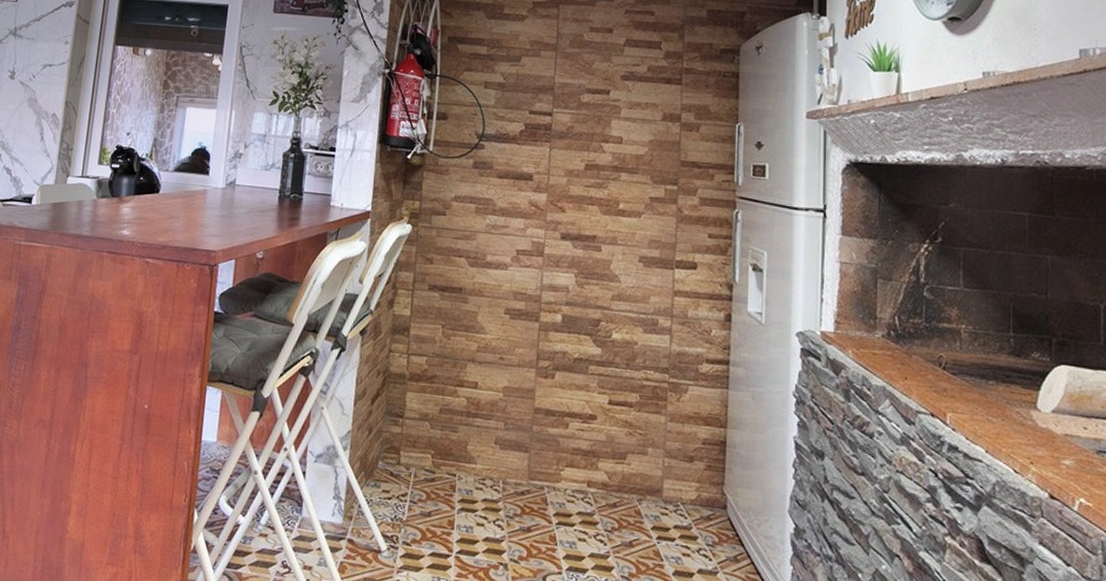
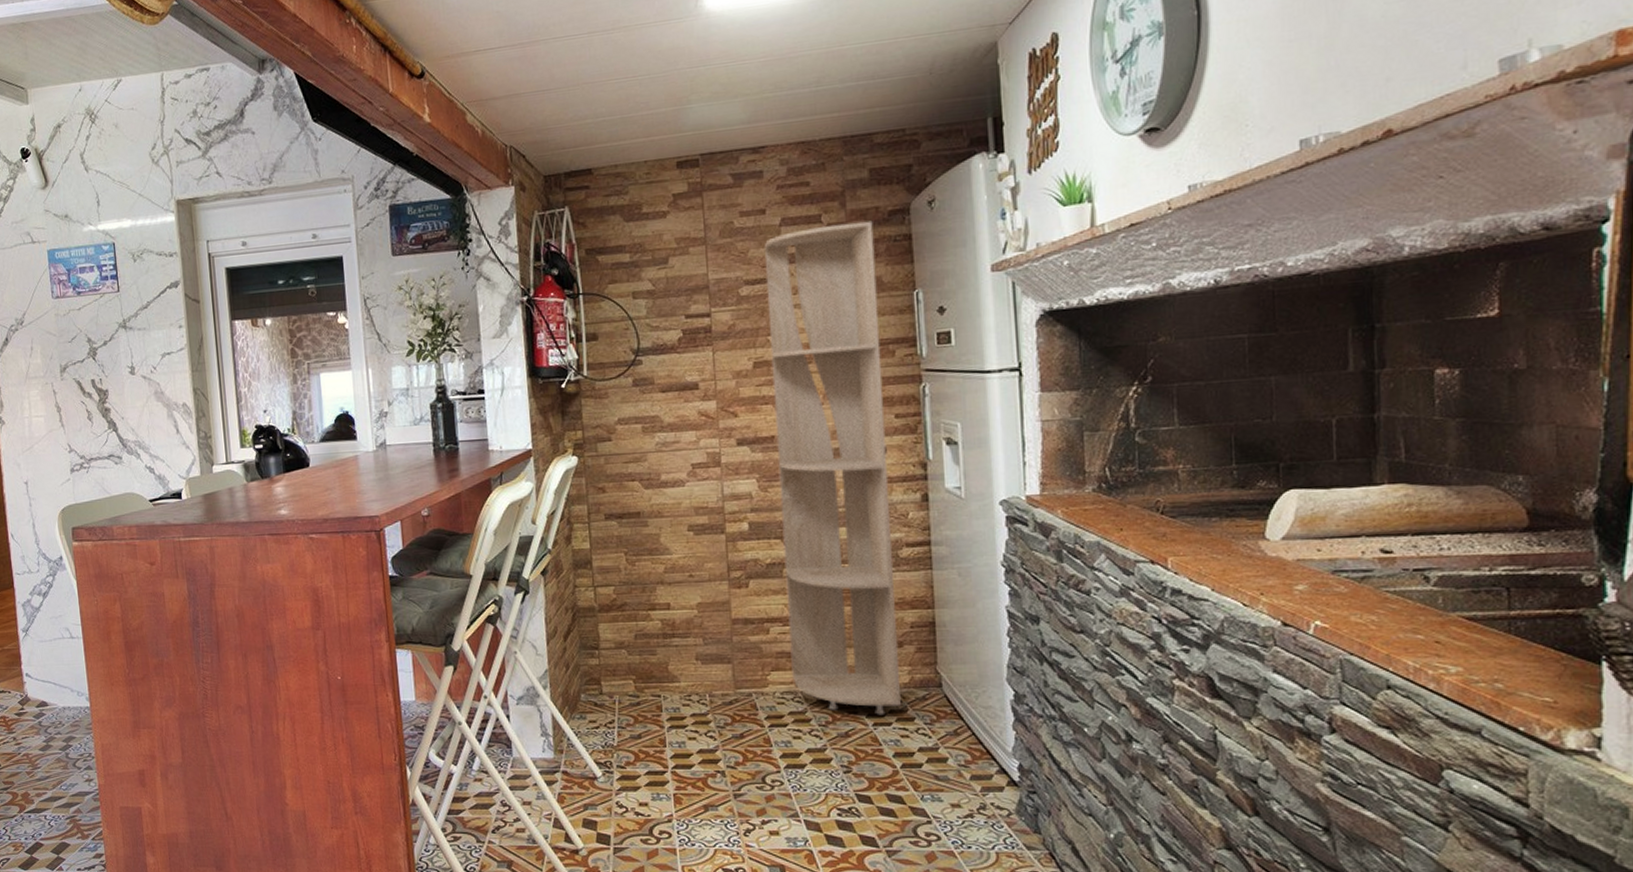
shelving unit: none [585,52,706,530] -> present [763,220,901,715]

